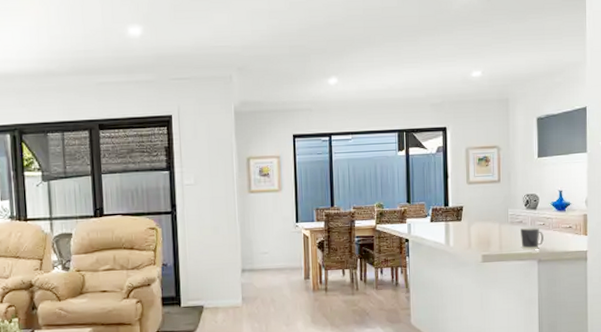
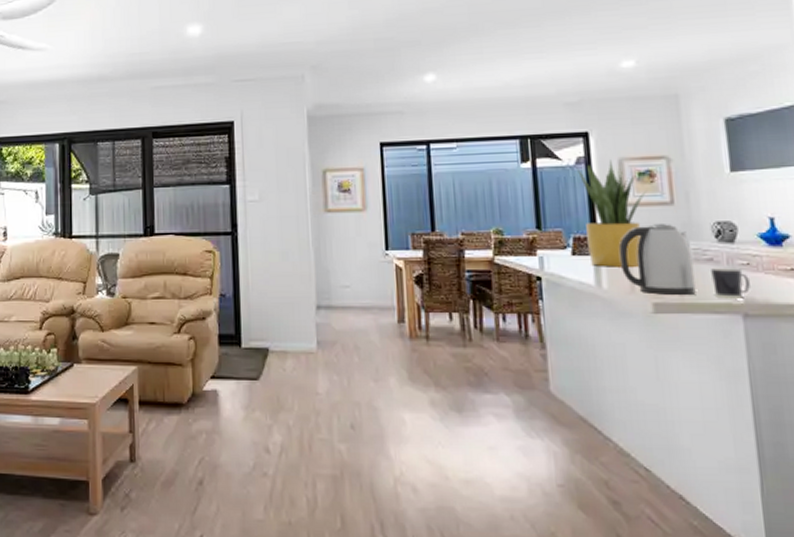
planter: none [436,149,483,230] -> present [576,160,646,267]
kettle: none [462,196,510,249] -> present [618,223,696,296]

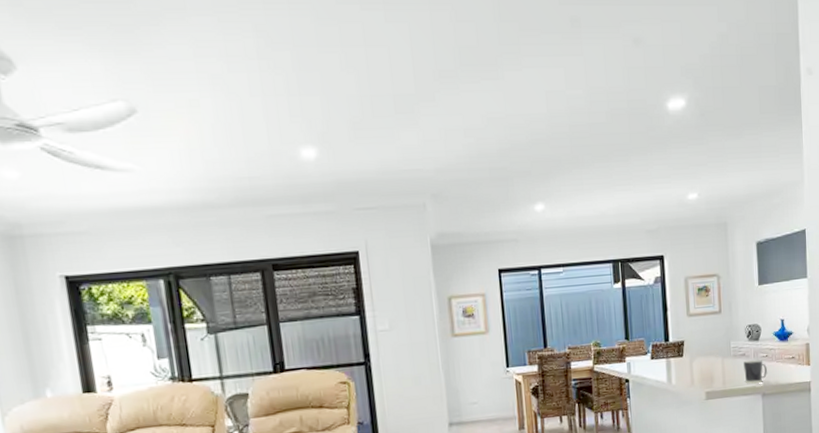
planter: present [576,160,646,267] -> none [654,279,703,367]
kettle: present [618,223,696,296] -> none [683,328,734,386]

